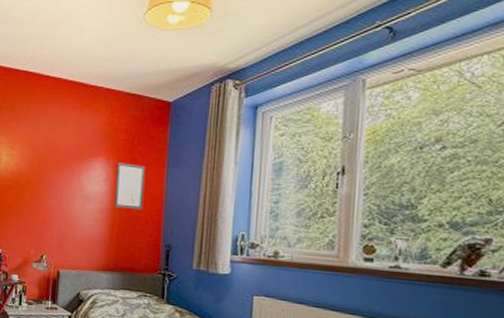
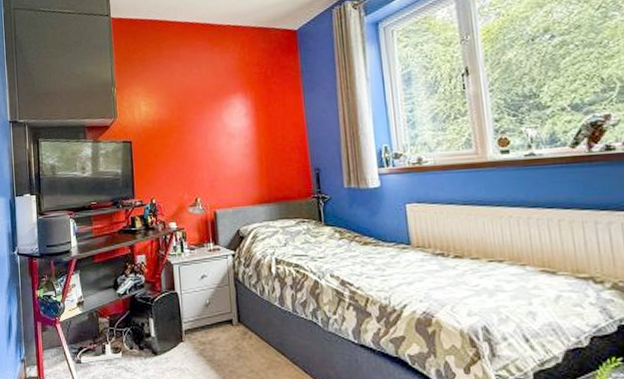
wall art: present [114,162,146,211] -> none [255,95,287,140]

